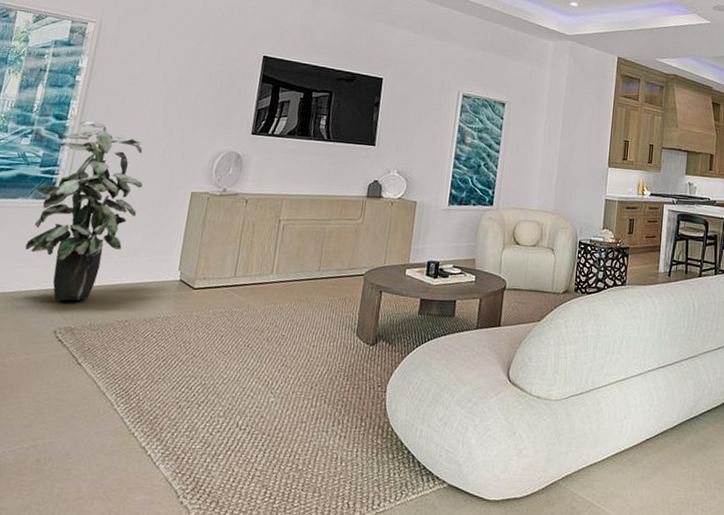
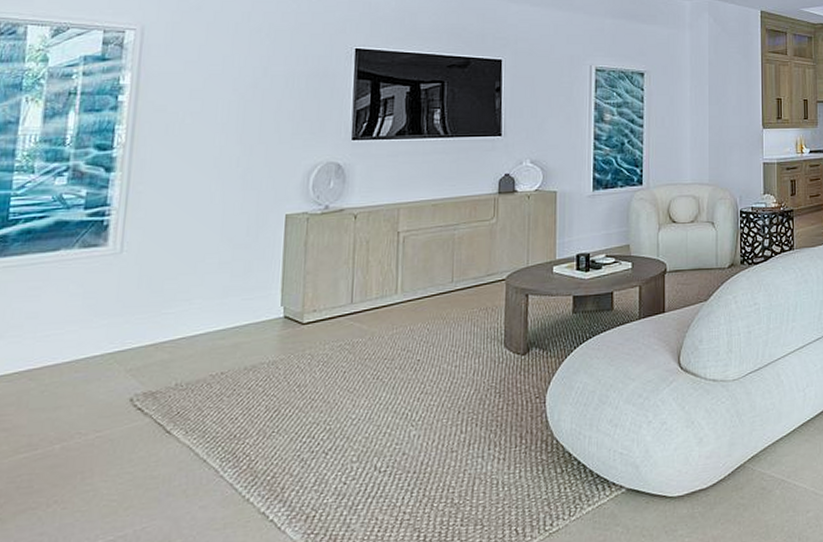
indoor plant: present [25,121,143,301] -> none [77,147,222,364]

